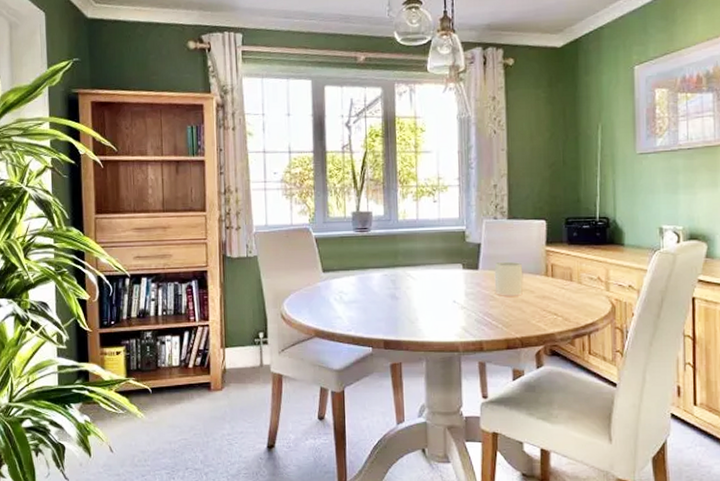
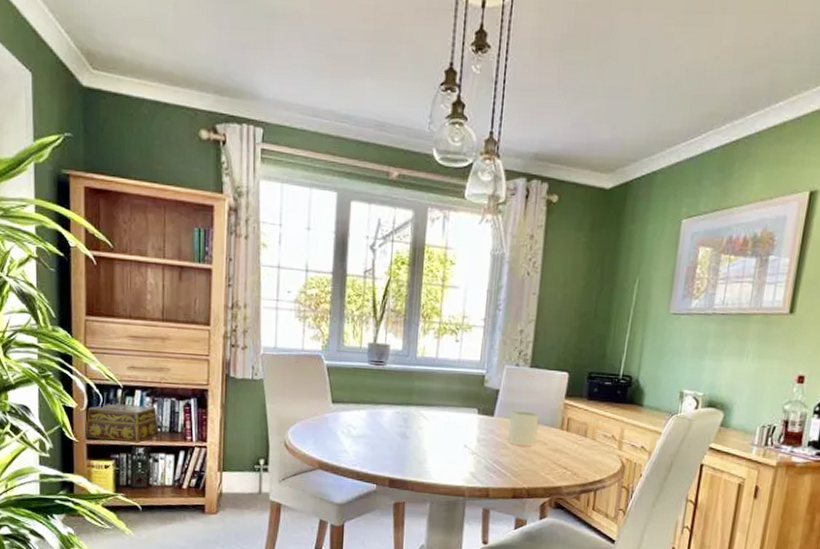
decorative box: none [98,291,165,328] -> present [85,403,159,442]

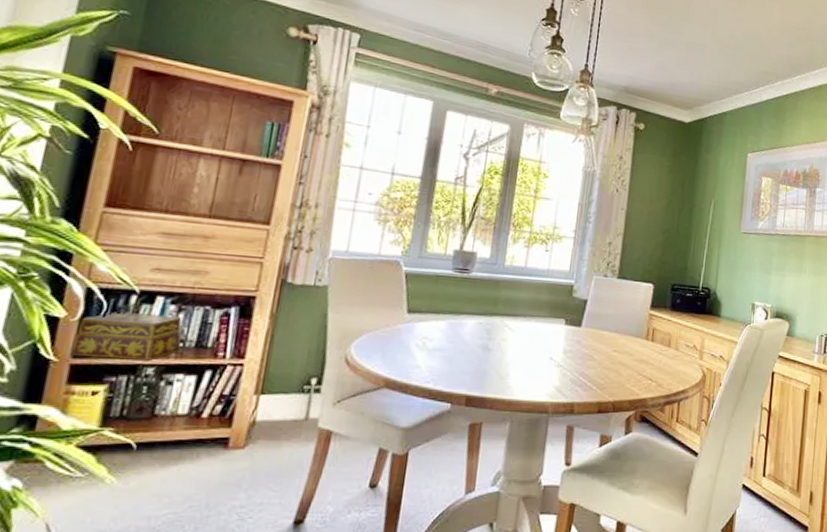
mug: present [507,410,539,447] -> none [594,320,625,358]

